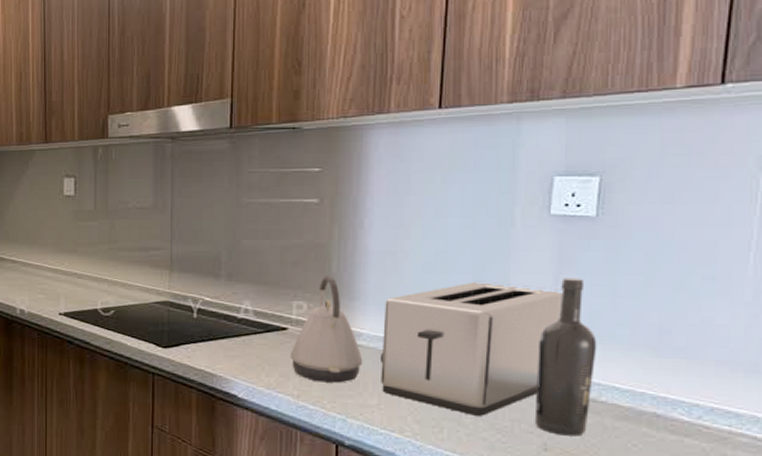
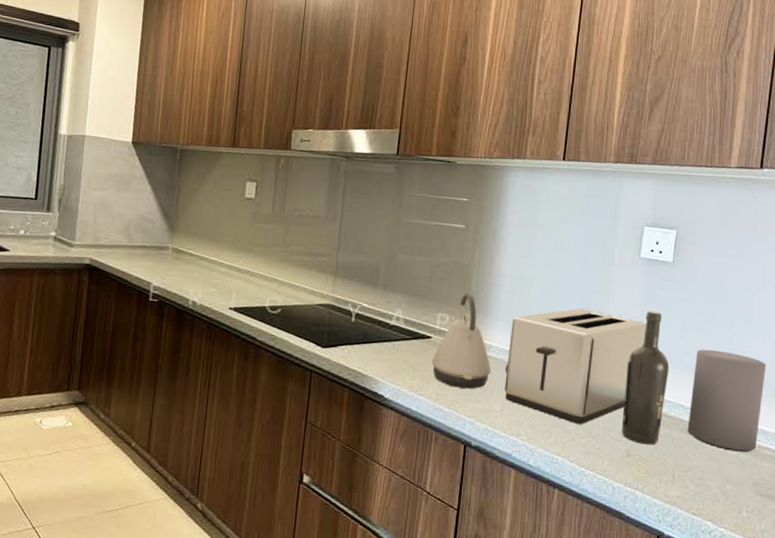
canister: none [625,318,737,441] -> present [687,349,766,453]

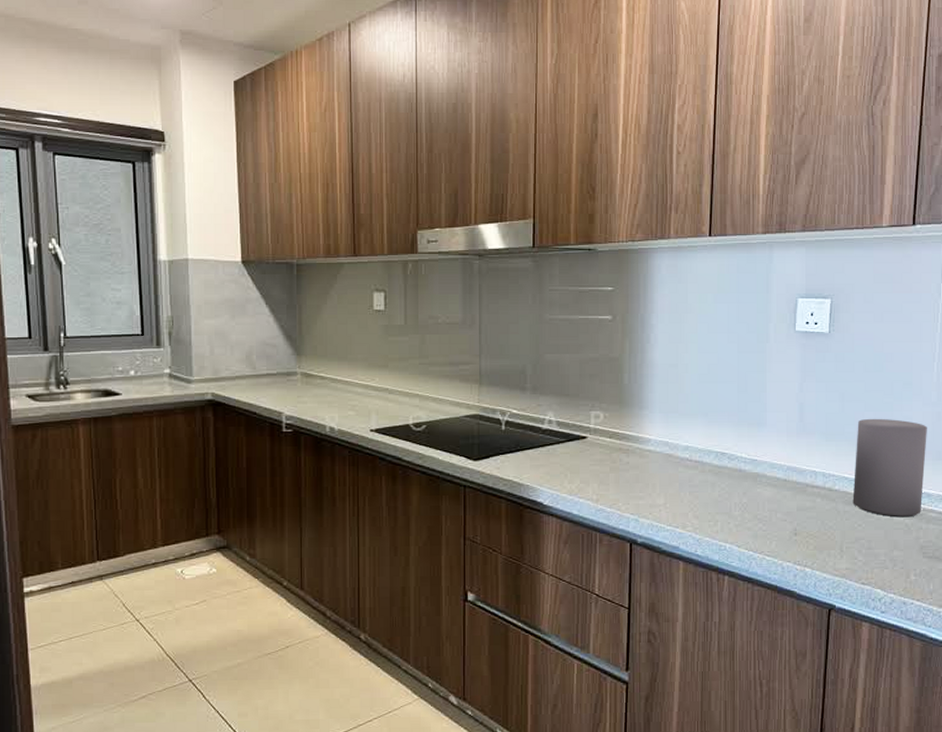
kettle: present [432,292,492,389] -> none [590,386,652,486]
toaster: present [504,307,646,424] -> none [665,389,806,508]
wine bottle: present [621,310,670,445] -> none [787,385,832,521]

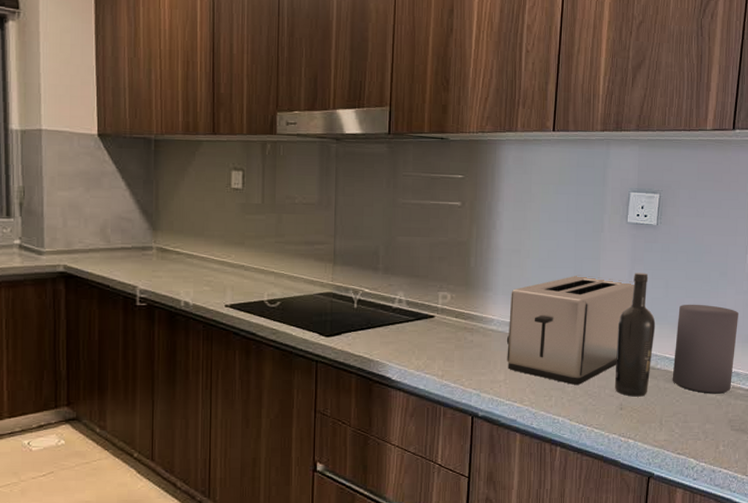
toaster: none [665,389,806,508] -> present [506,275,634,385]
wine bottle: none [787,385,832,521] -> present [614,272,656,397]

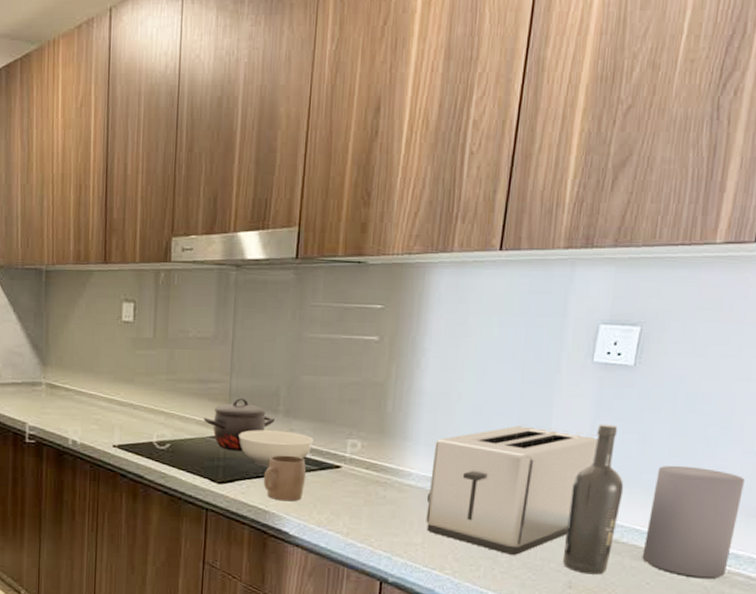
cooking pot: none [311,258,375,306] -> present [204,398,275,452]
bowl: none [344,286,410,320] -> present [238,430,314,467]
mug: none [367,308,404,350] -> present [263,455,306,502]

